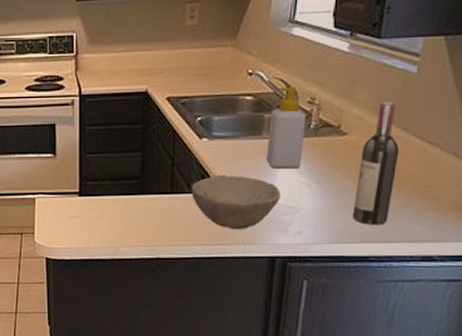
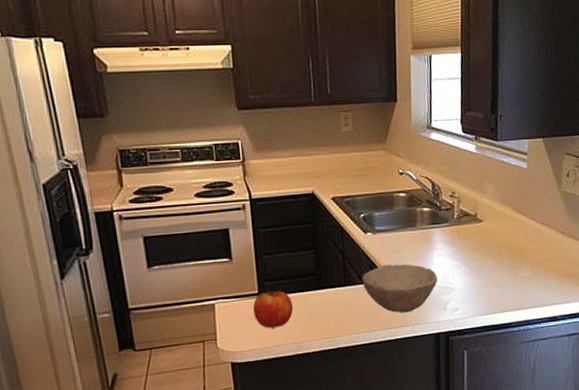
apple: none [72,190,114,229] -> present [252,290,294,328]
soap bottle: present [266,86,306,169] -> none [421,183,451,255]
wine bottle: present [353,102,400,225] -> none [494,193,523,296]

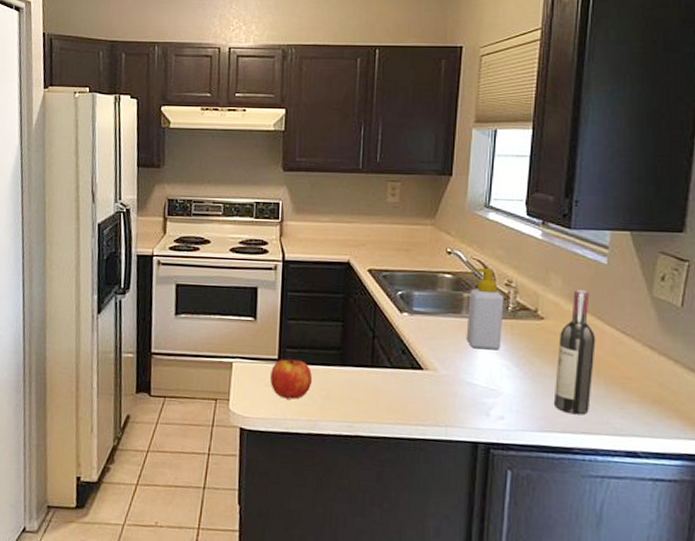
bowl: present [361,264,438,313] -> none [391,350,481,411]
soap bottle: none [421,183,451,255] -> present [466,267,504,350]
wine bottle: none [494,193,523,296] -> present [555,290,596,415]

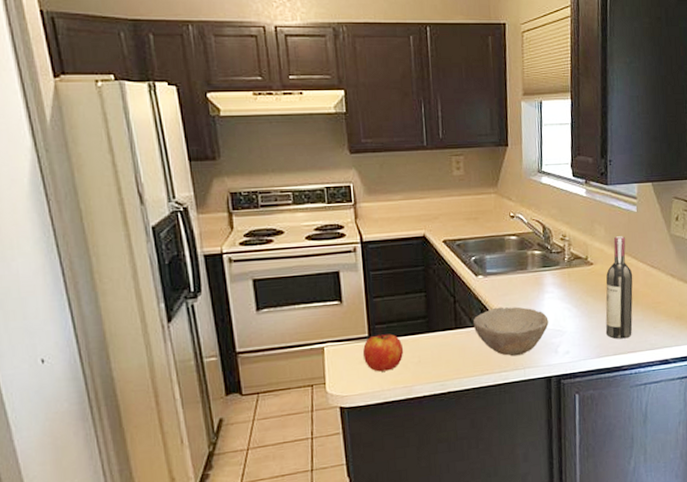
bowl: none [391,350,481,411] -> present [472,306,549,357]
soap bottle: present [466,267,504,350] -> none [532,226,562,298]

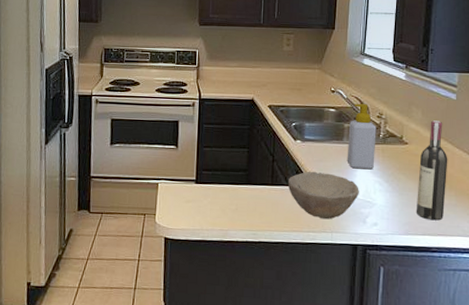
apple: present [362,333,404,372] -> none [189,179,224,213]
soap bottle: none [532,226,562,298] -> present [347,103,377,170]

